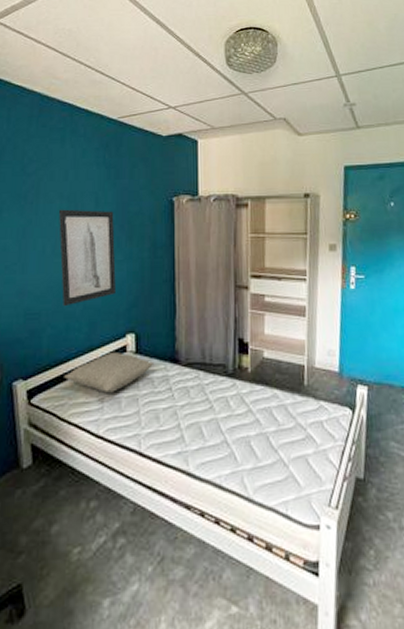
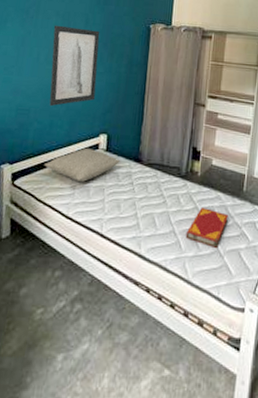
hardback book: none [240,408,289,456] -> present [185,207,228,248]

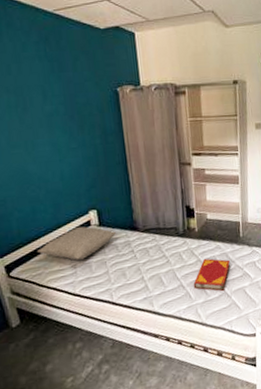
wall art: present [49,25,100,107] -> none [8,102,74,193]

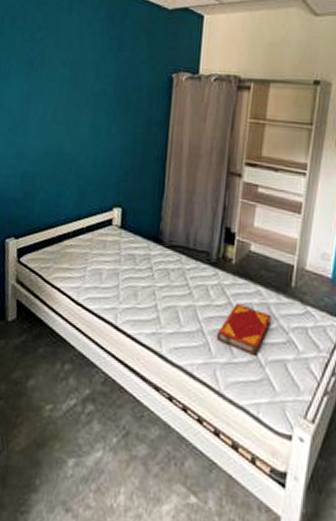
pillow: present [37,226,117,261] -> none [52,223,138,264]

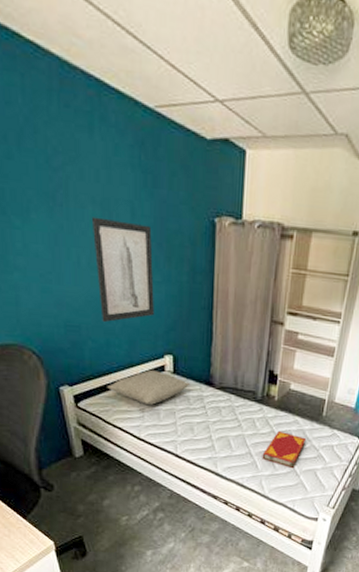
pillow: none [52,223,138,264] -> present [107,369,191,406]
wall art: none [56,77,113,174] -> present [93,217,154,323]

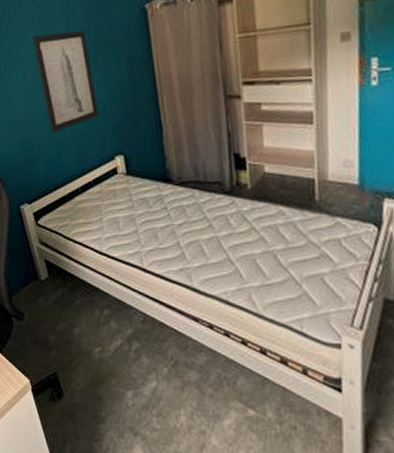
pillow: present [107,369,191,406] -> none [63,174,147,215]
hardback book: present [262,430,306,468] -> none [245,226,300,274]

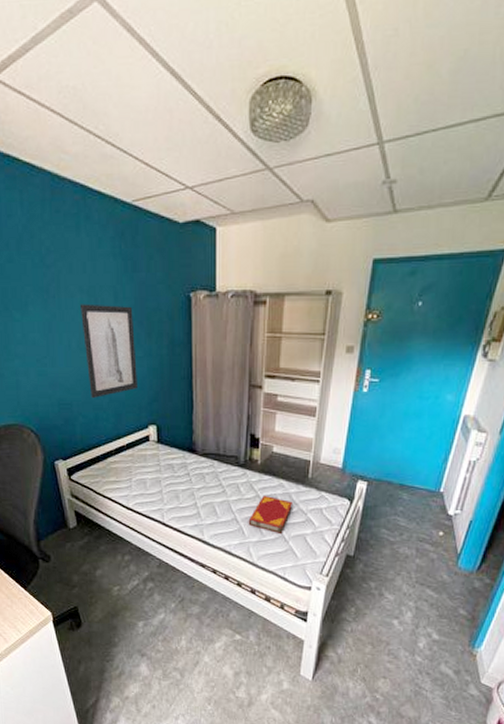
hardback book: none [245,226,300,274] -> present [248,495,292,533]

